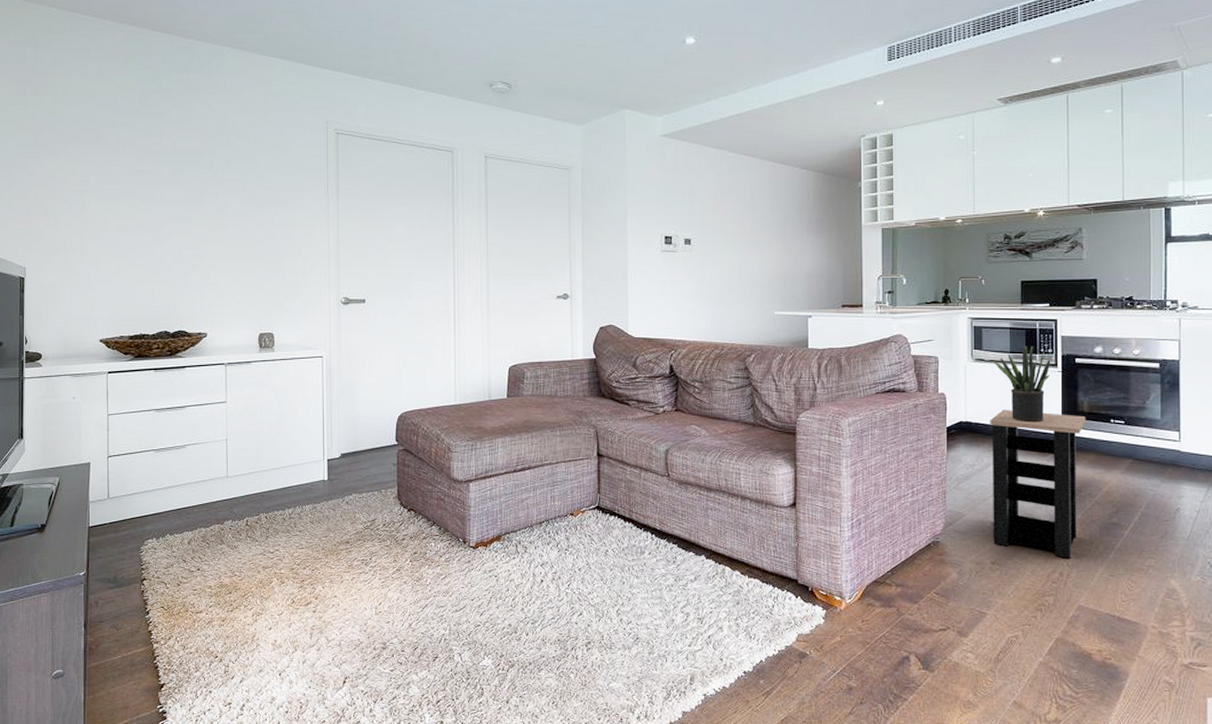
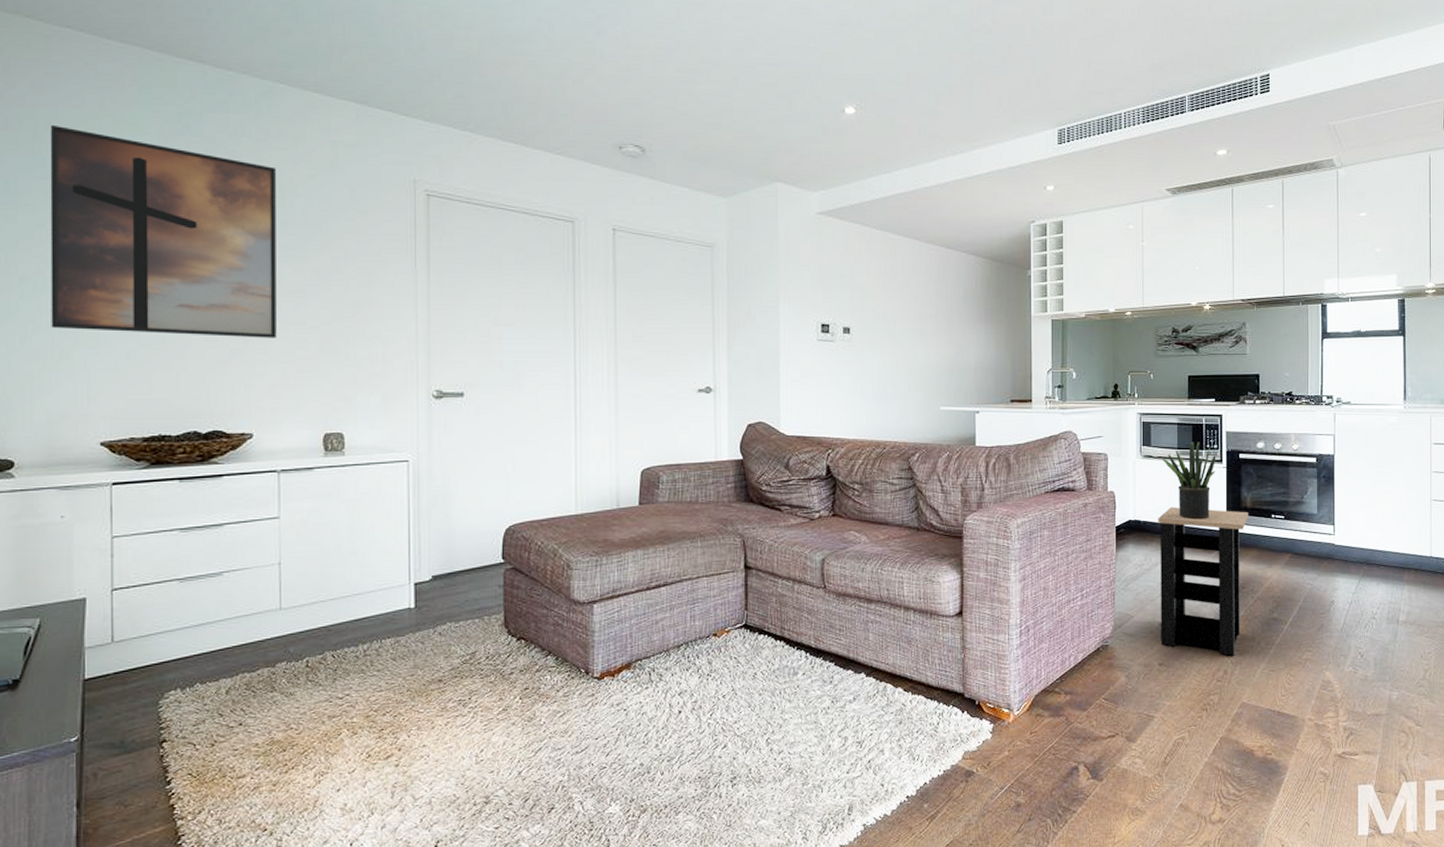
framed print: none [65,89,224,255] -> present [50,124,277,338]

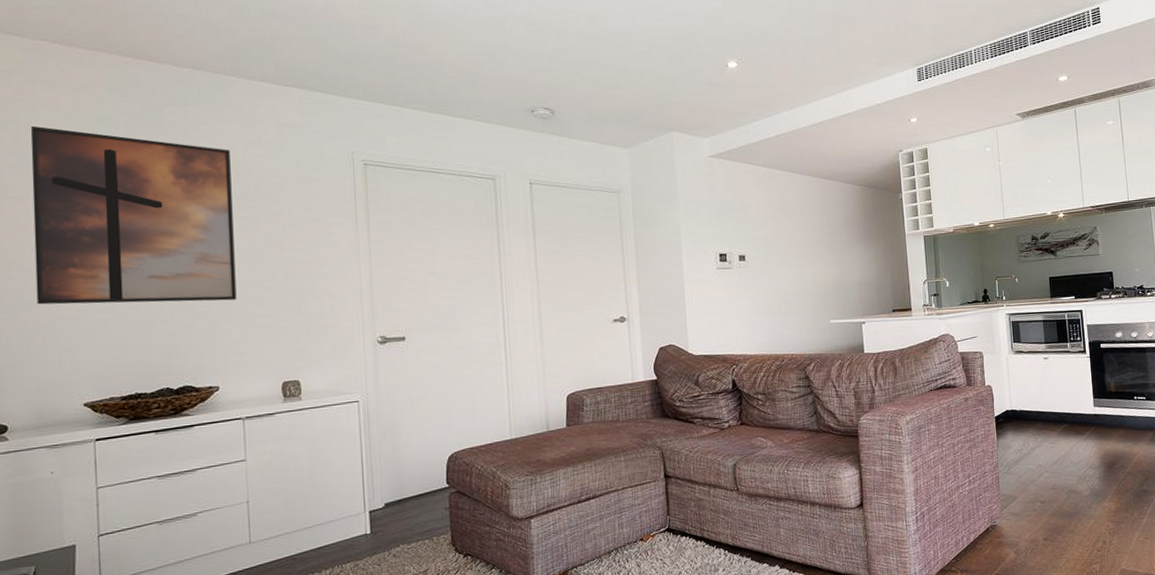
side table: present [1158,506,1249,656] -> none [1032,395,1115,528]
potted plant: present [1161,442,1216,520] -> none [1031,335,1080,406]

